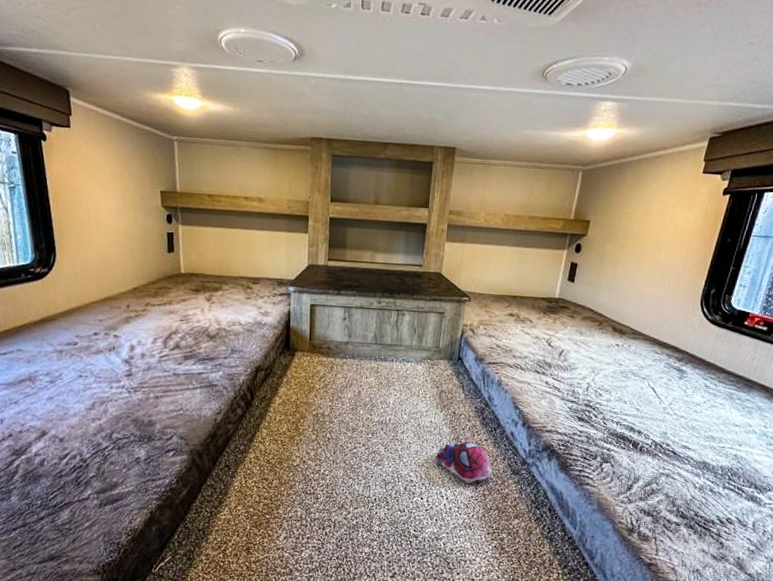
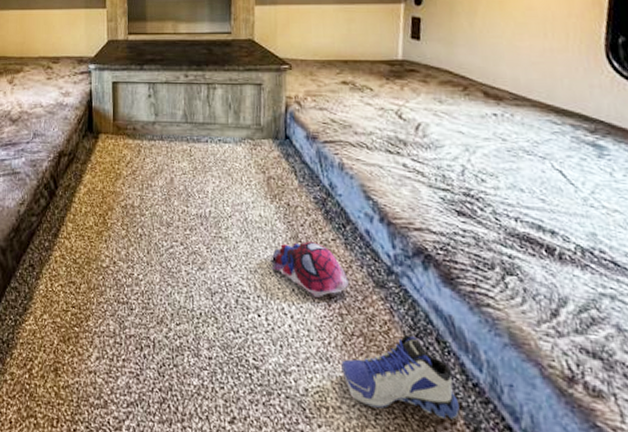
sneaker: none [479,506,557,562] -> present [341,334,460,420]

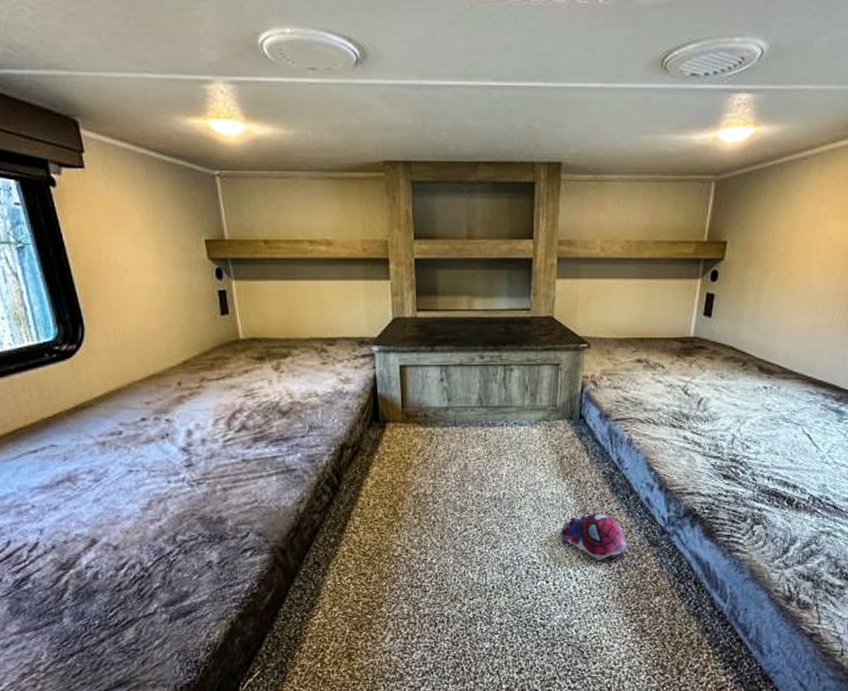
sneaker: present [341,334,460,420] -> none [616,581,706,642]

